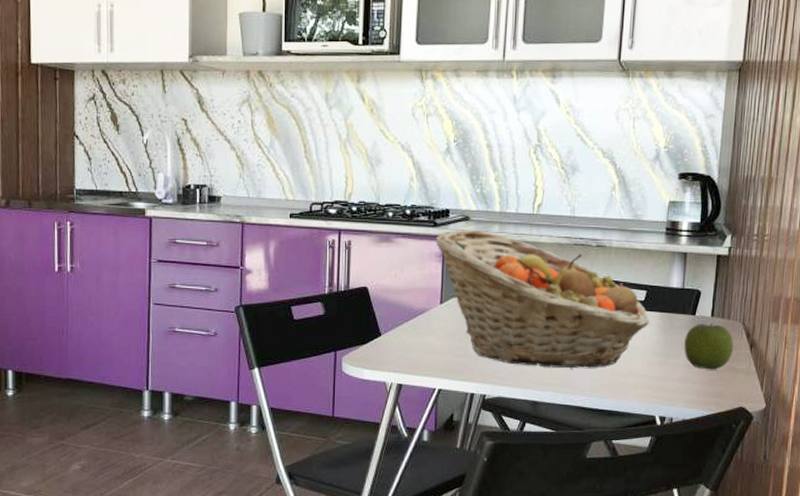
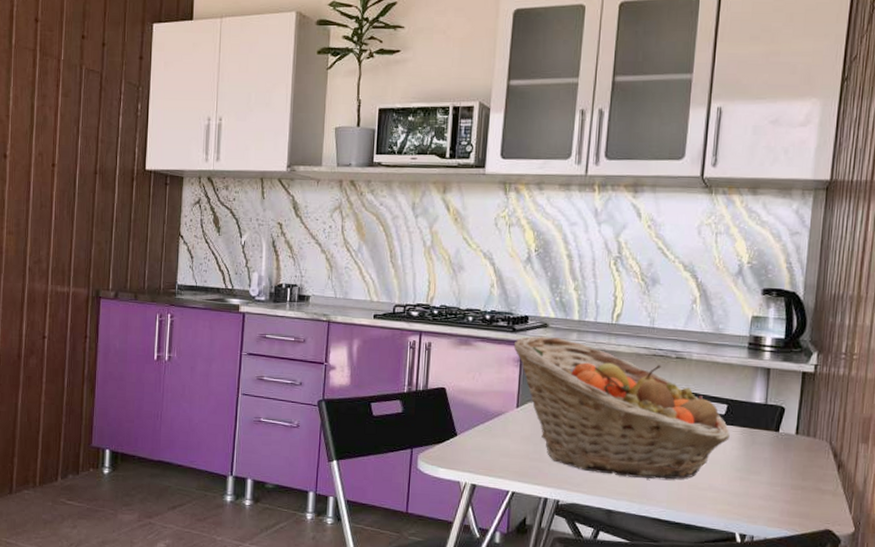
apple: present [684,323,734,370] -> none [766,441,820,489]

